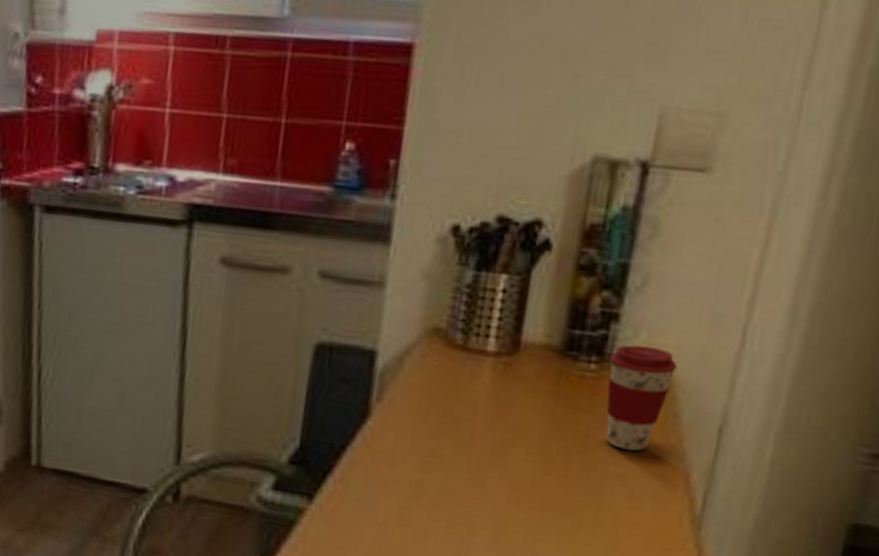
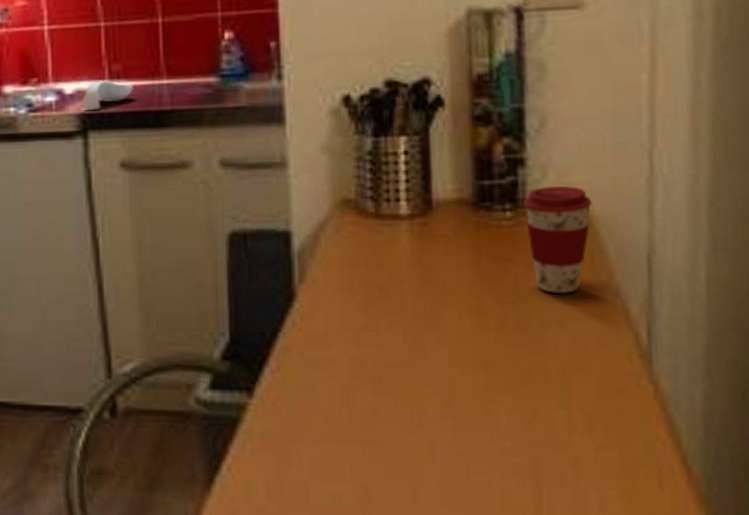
spoon rest: none [192,172,246,202] -> present [83,80,133,110]

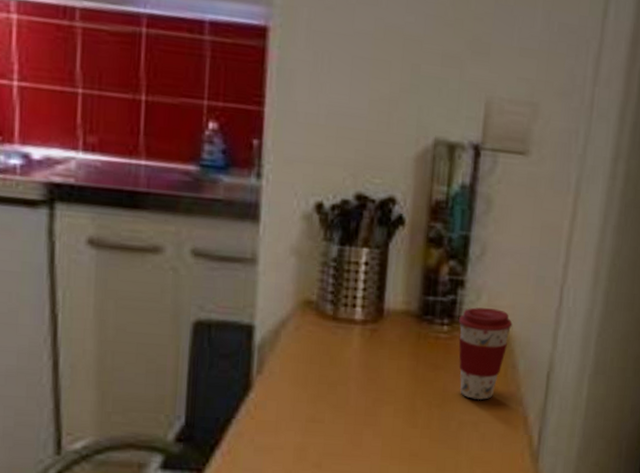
spoon rest: present [83,80,133,110] -> none [51,150,109,181]

